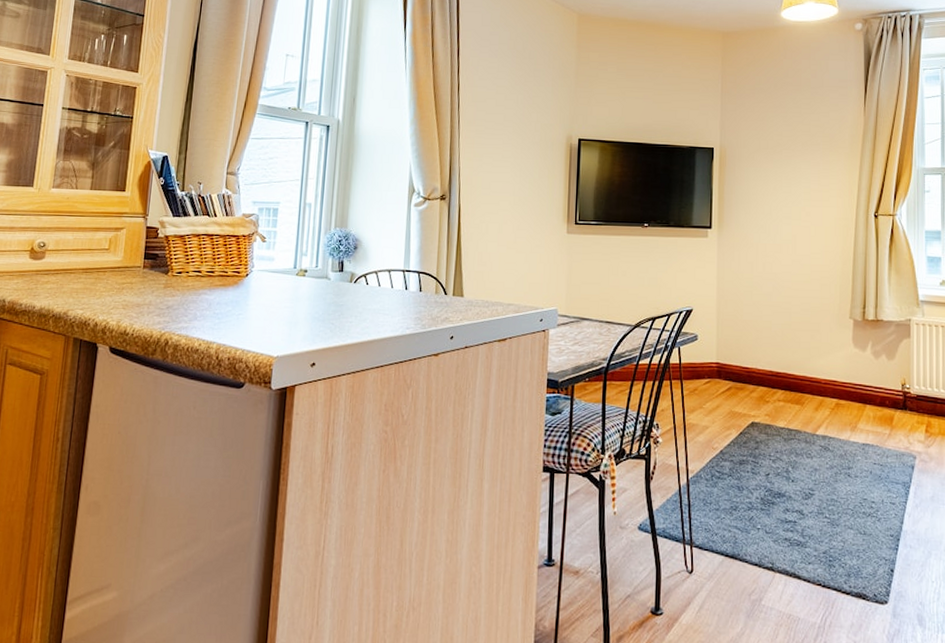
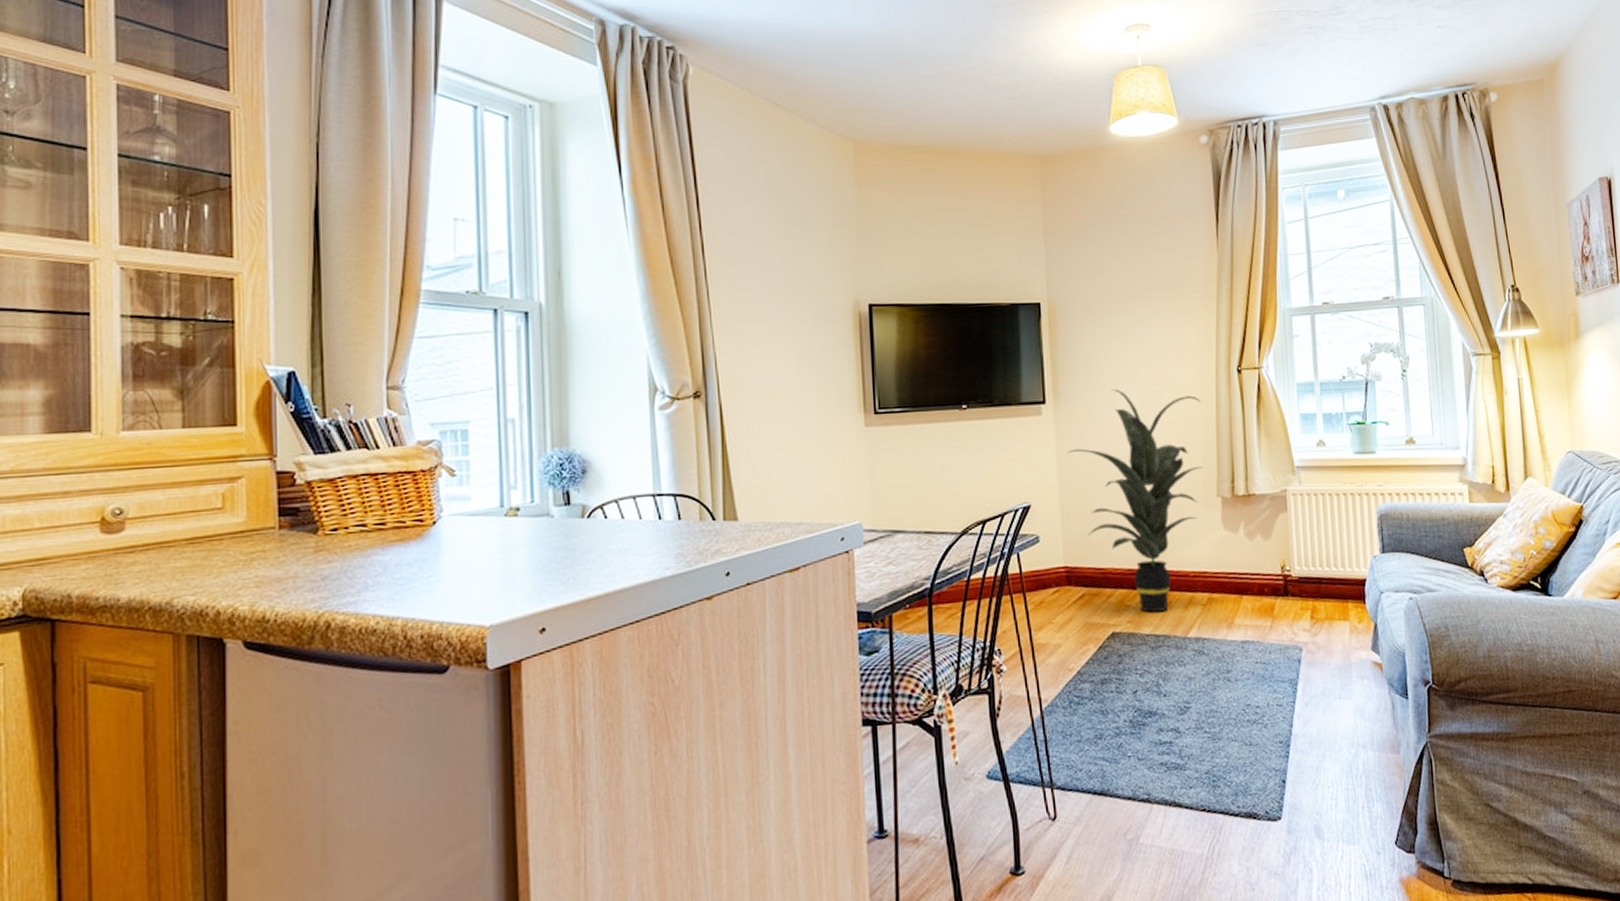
indoor plant: none [726,222,841,410] -> present [1067,389,1203,612]

